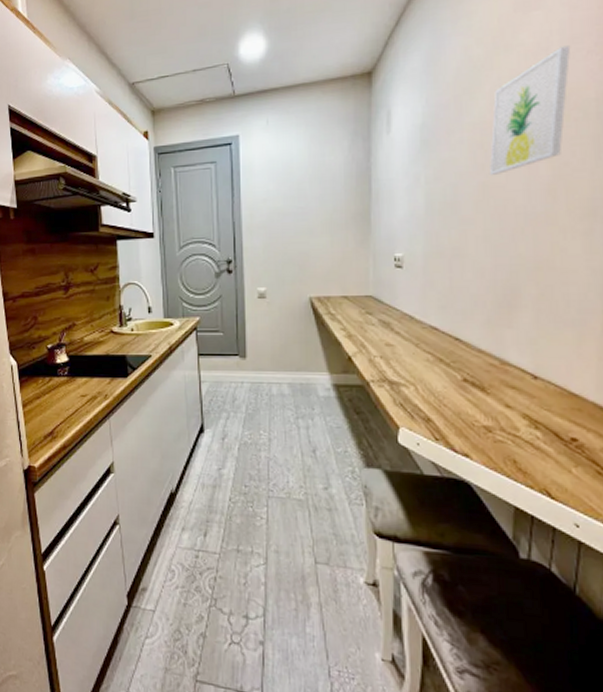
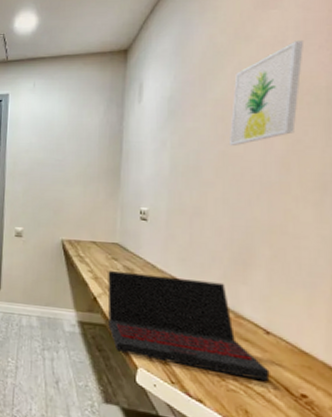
laptop: none [362,325,539,429] -> present [107,270,270,382]

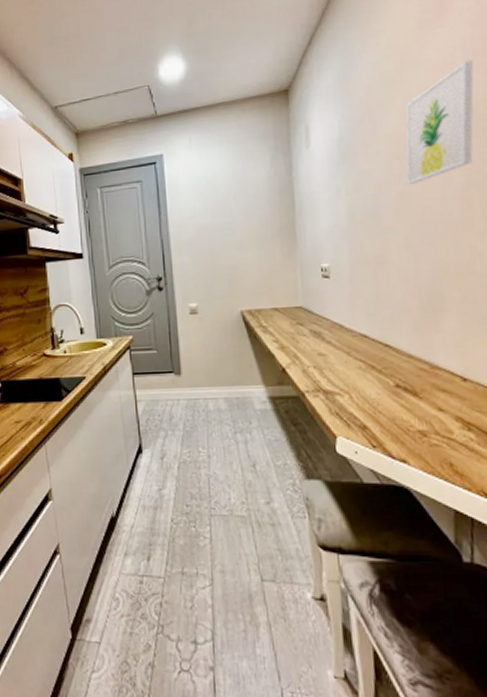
laptop: present [107,270,270,382] -> none [294,334,472,431]

